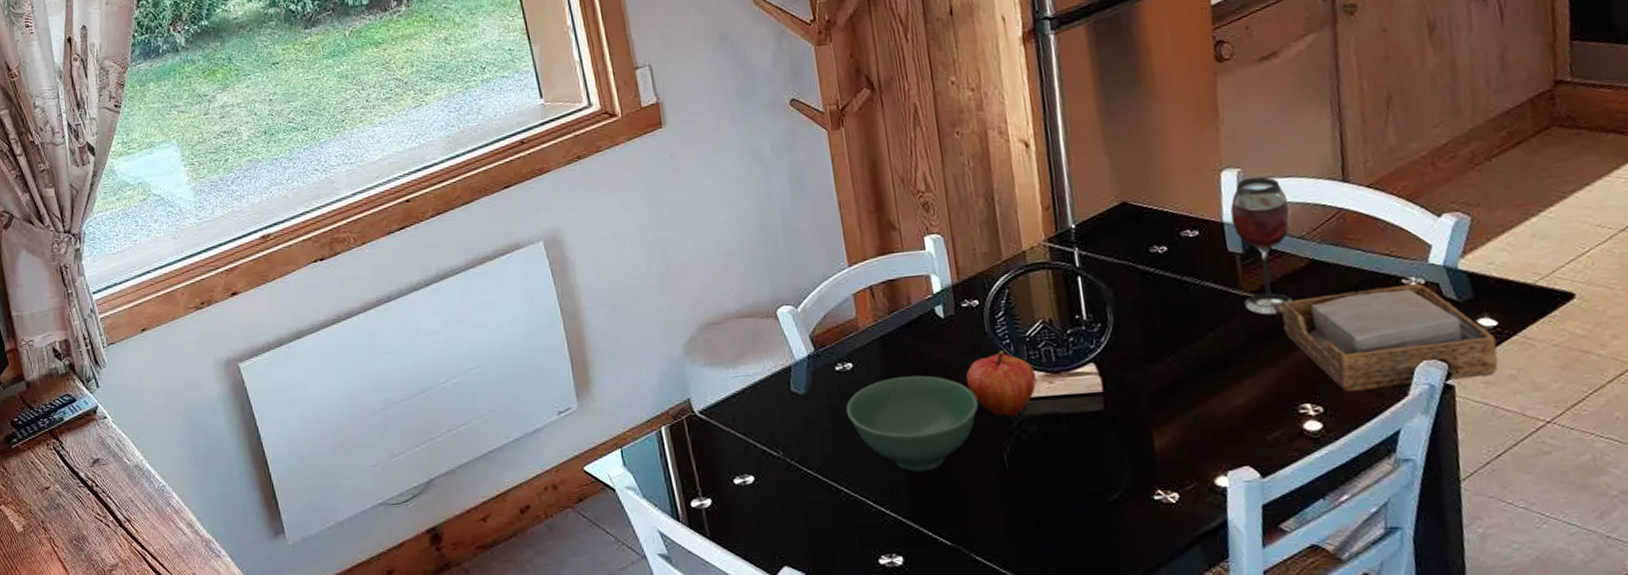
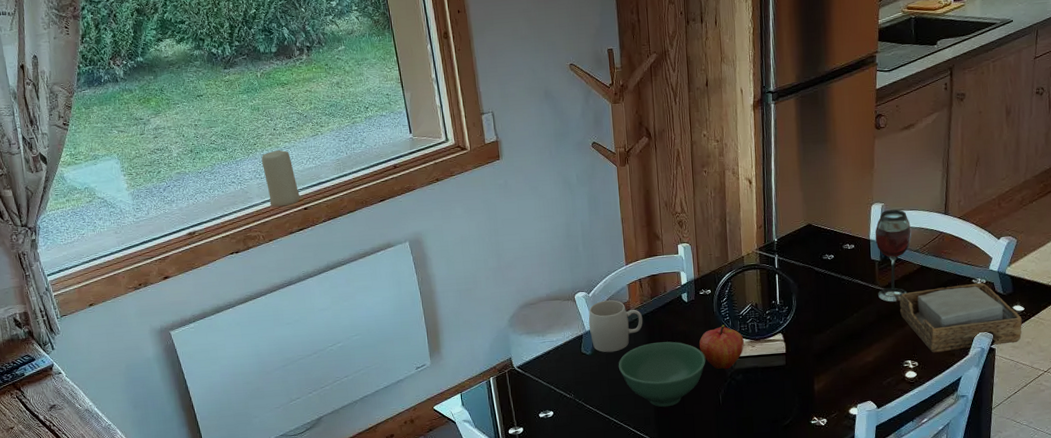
candle: none [351,126,401,200] -> present [261,150,300,208]
mug: none [798,316,879,392] -> present [588,300,643,353]

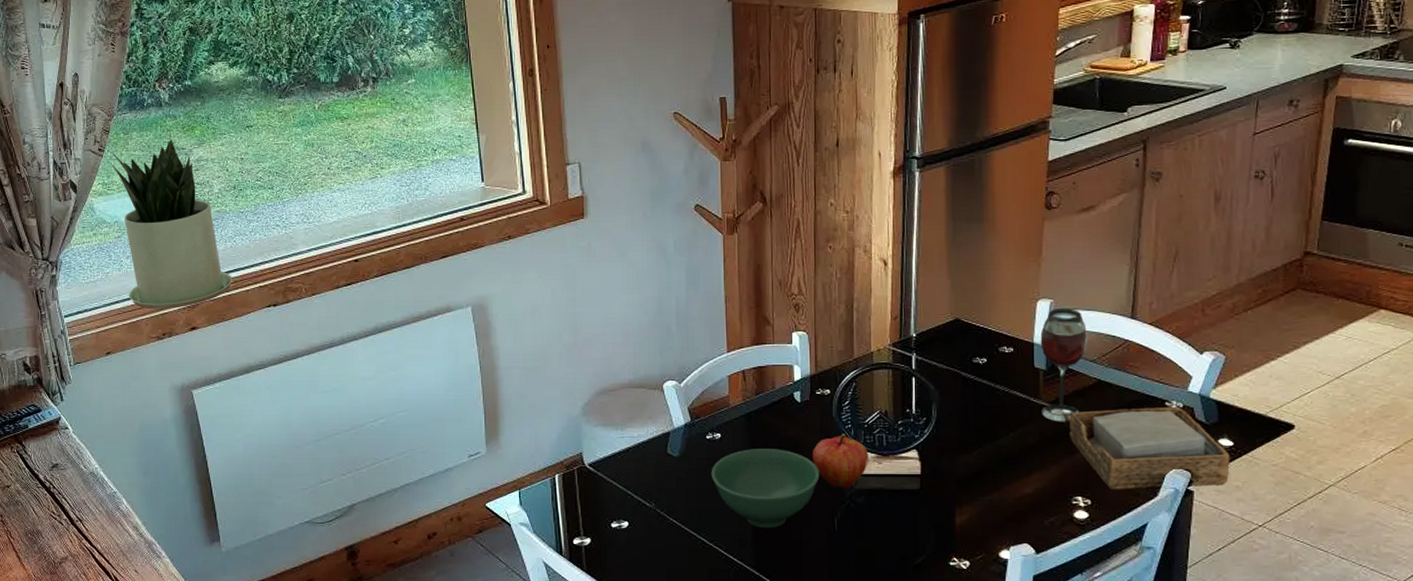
planter: none [75,111,197,264] -> present [110,139,233,309]
candle: present [261,150,300,208] -> none [311,192,351,258]
mug: present [588,300,643,353] -> none [678,393,745,456]

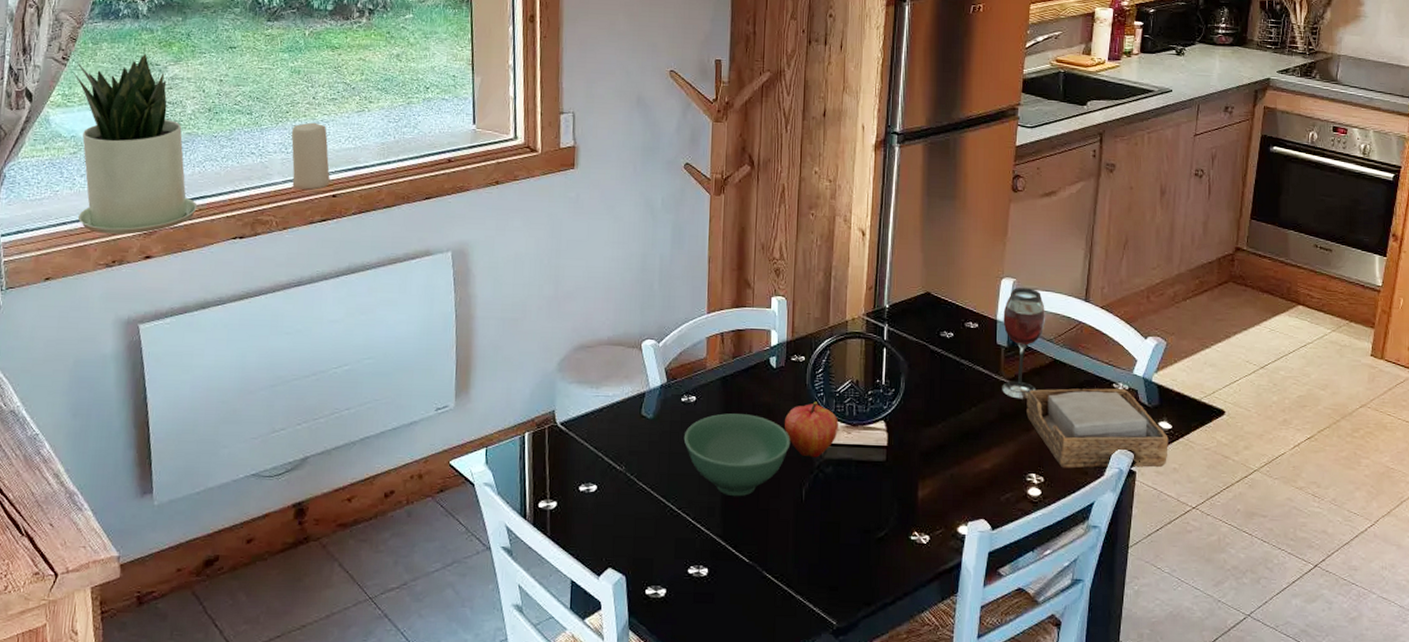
candle: none [311,192,351,258] -> present [291,122,330,191]

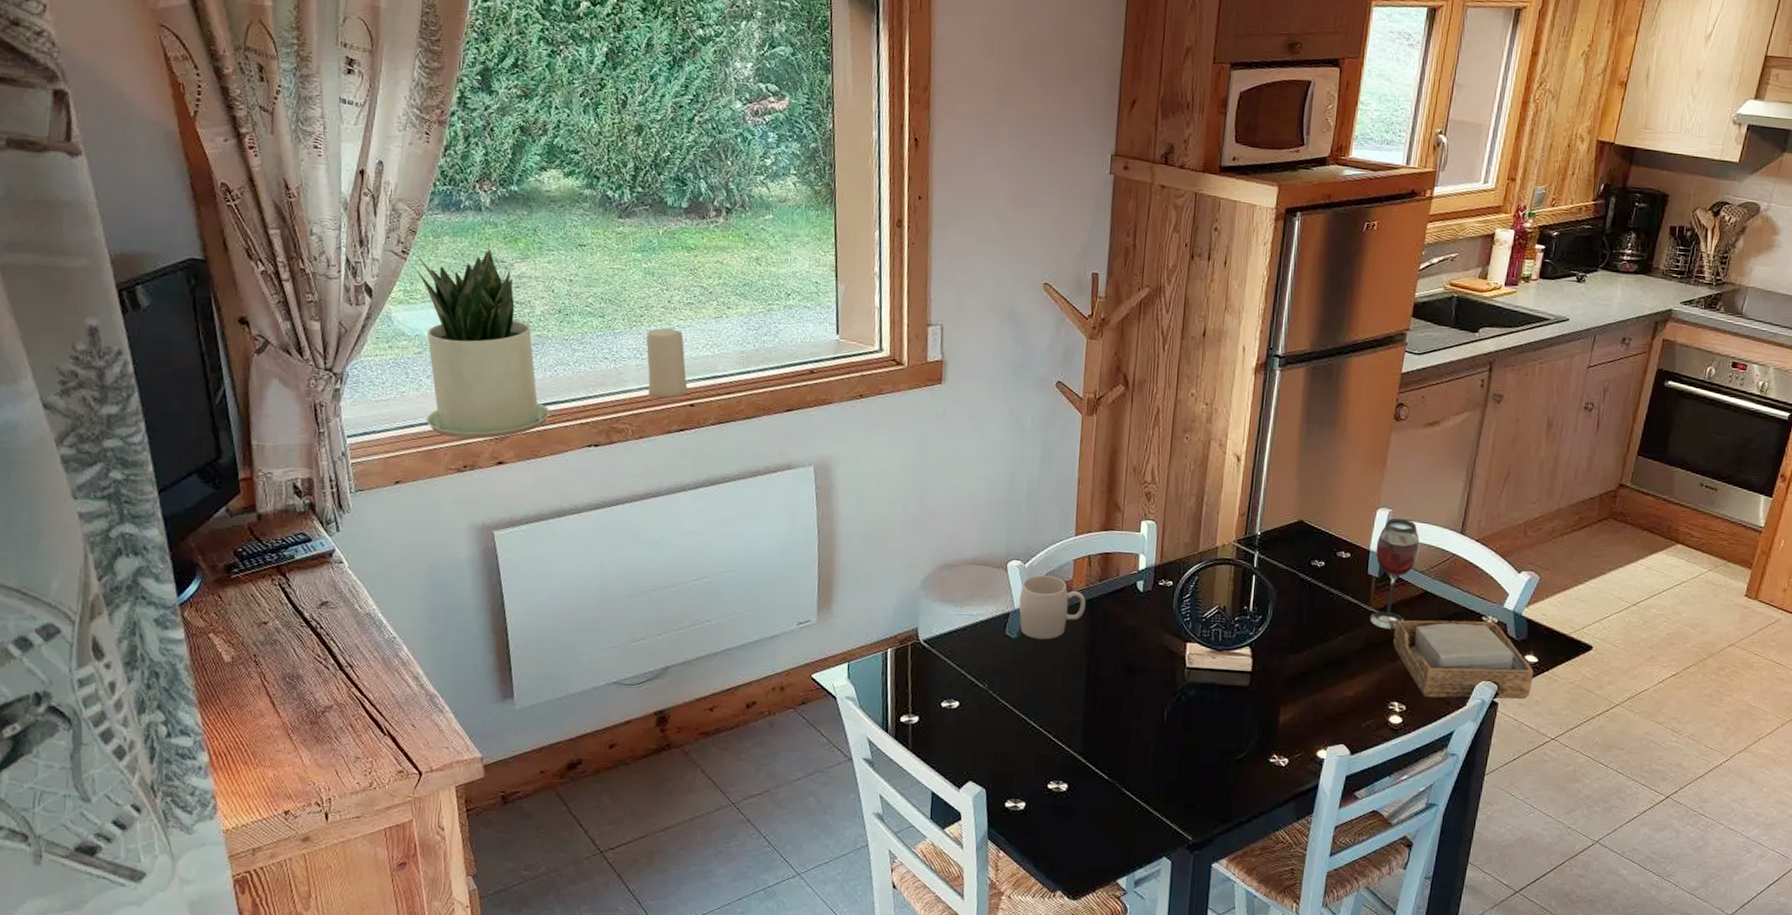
mug: none [654,354,720,419] -> present [1018,575,1086,640]
bowl: present [683,413,791,497] -> none [1047,635,1155,717]
fruit: present [785,401,838,458] -> none [1149,626,1204,681]

